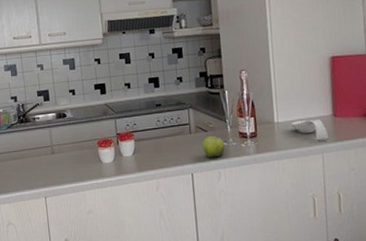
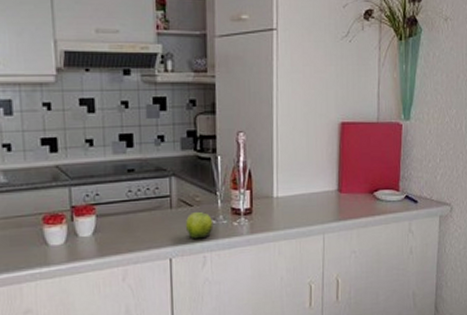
spoon rest: present [292,119,328,141] -> none [293,195,331,219]

